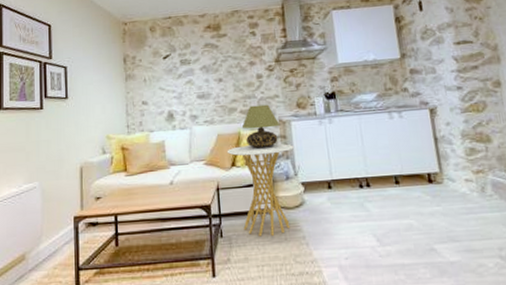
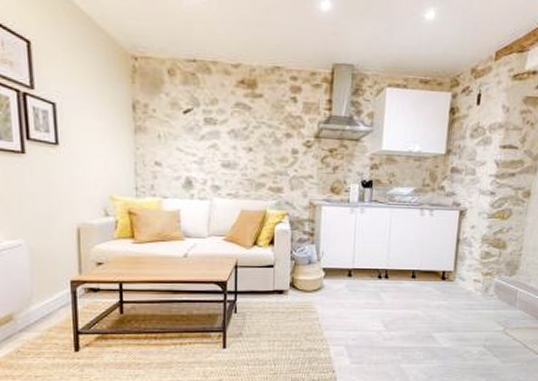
side table: present [226,143,294,237] -> none [249,225,320,315]
table lamp: present [241,104,279,149] -> none [268,183,309,230]

